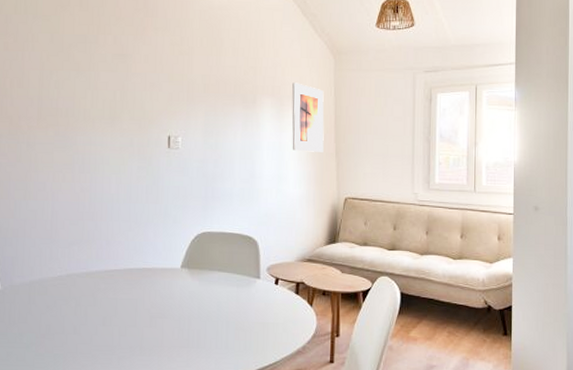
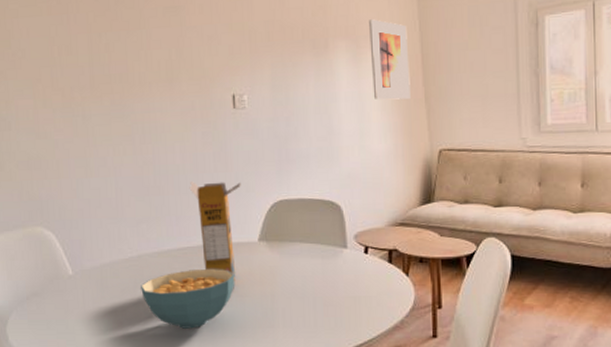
cereal bowl: none [66,290,157,346] -> present [141,268,235,329]
cereal box: none [121,210,169,304] -> present [189,182,241,282]

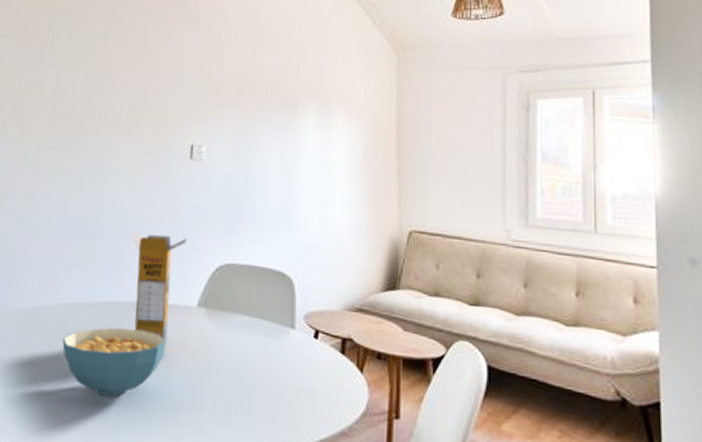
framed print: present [369,19,411,100] -> none [340,84,383,171]

